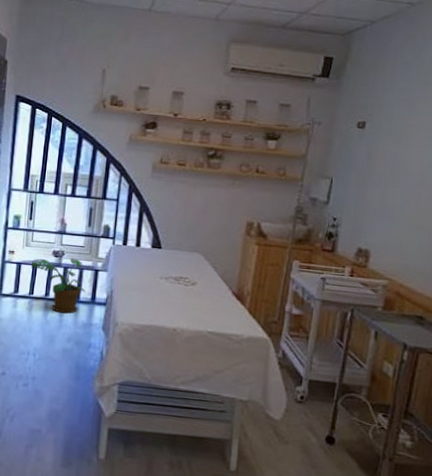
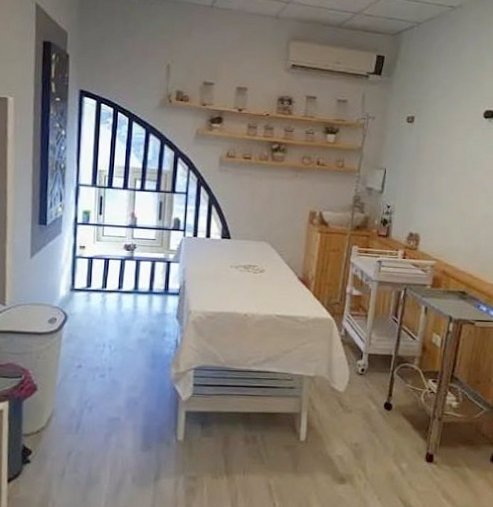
potted plant: present [31,258,86,314] -> none [102,252,159,305]

